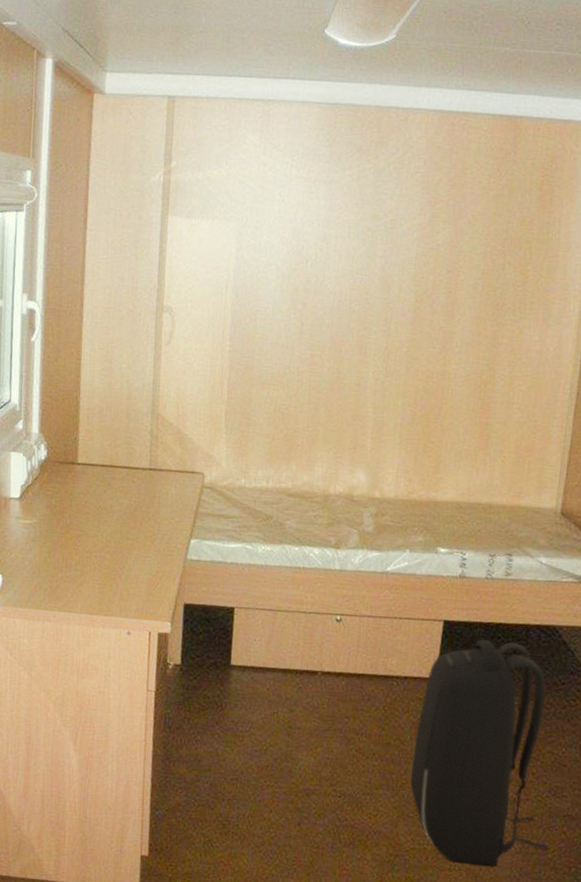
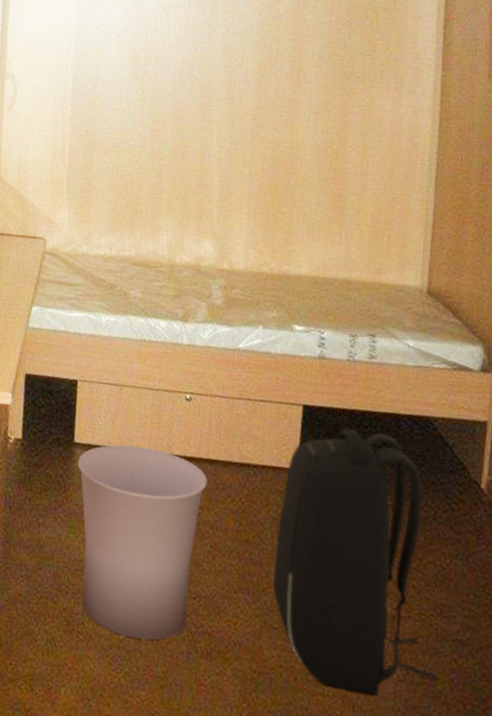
waste bin: none [234,665,354,835] -> present [77,445,207,640]

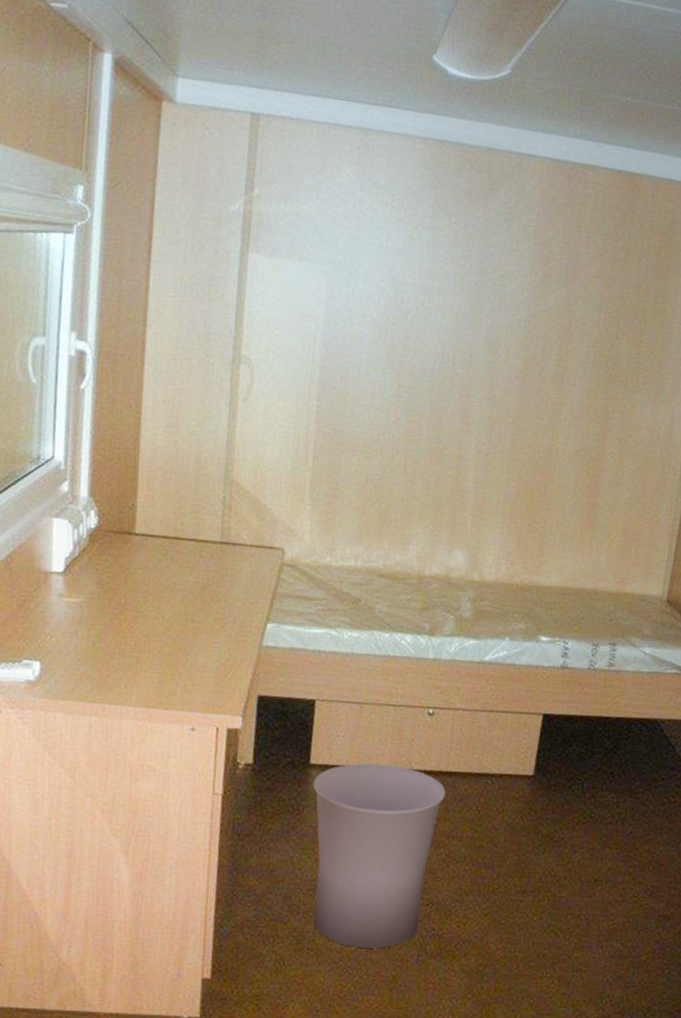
backpack: present [272,427,438,696] -> none [502,733,646,973]

